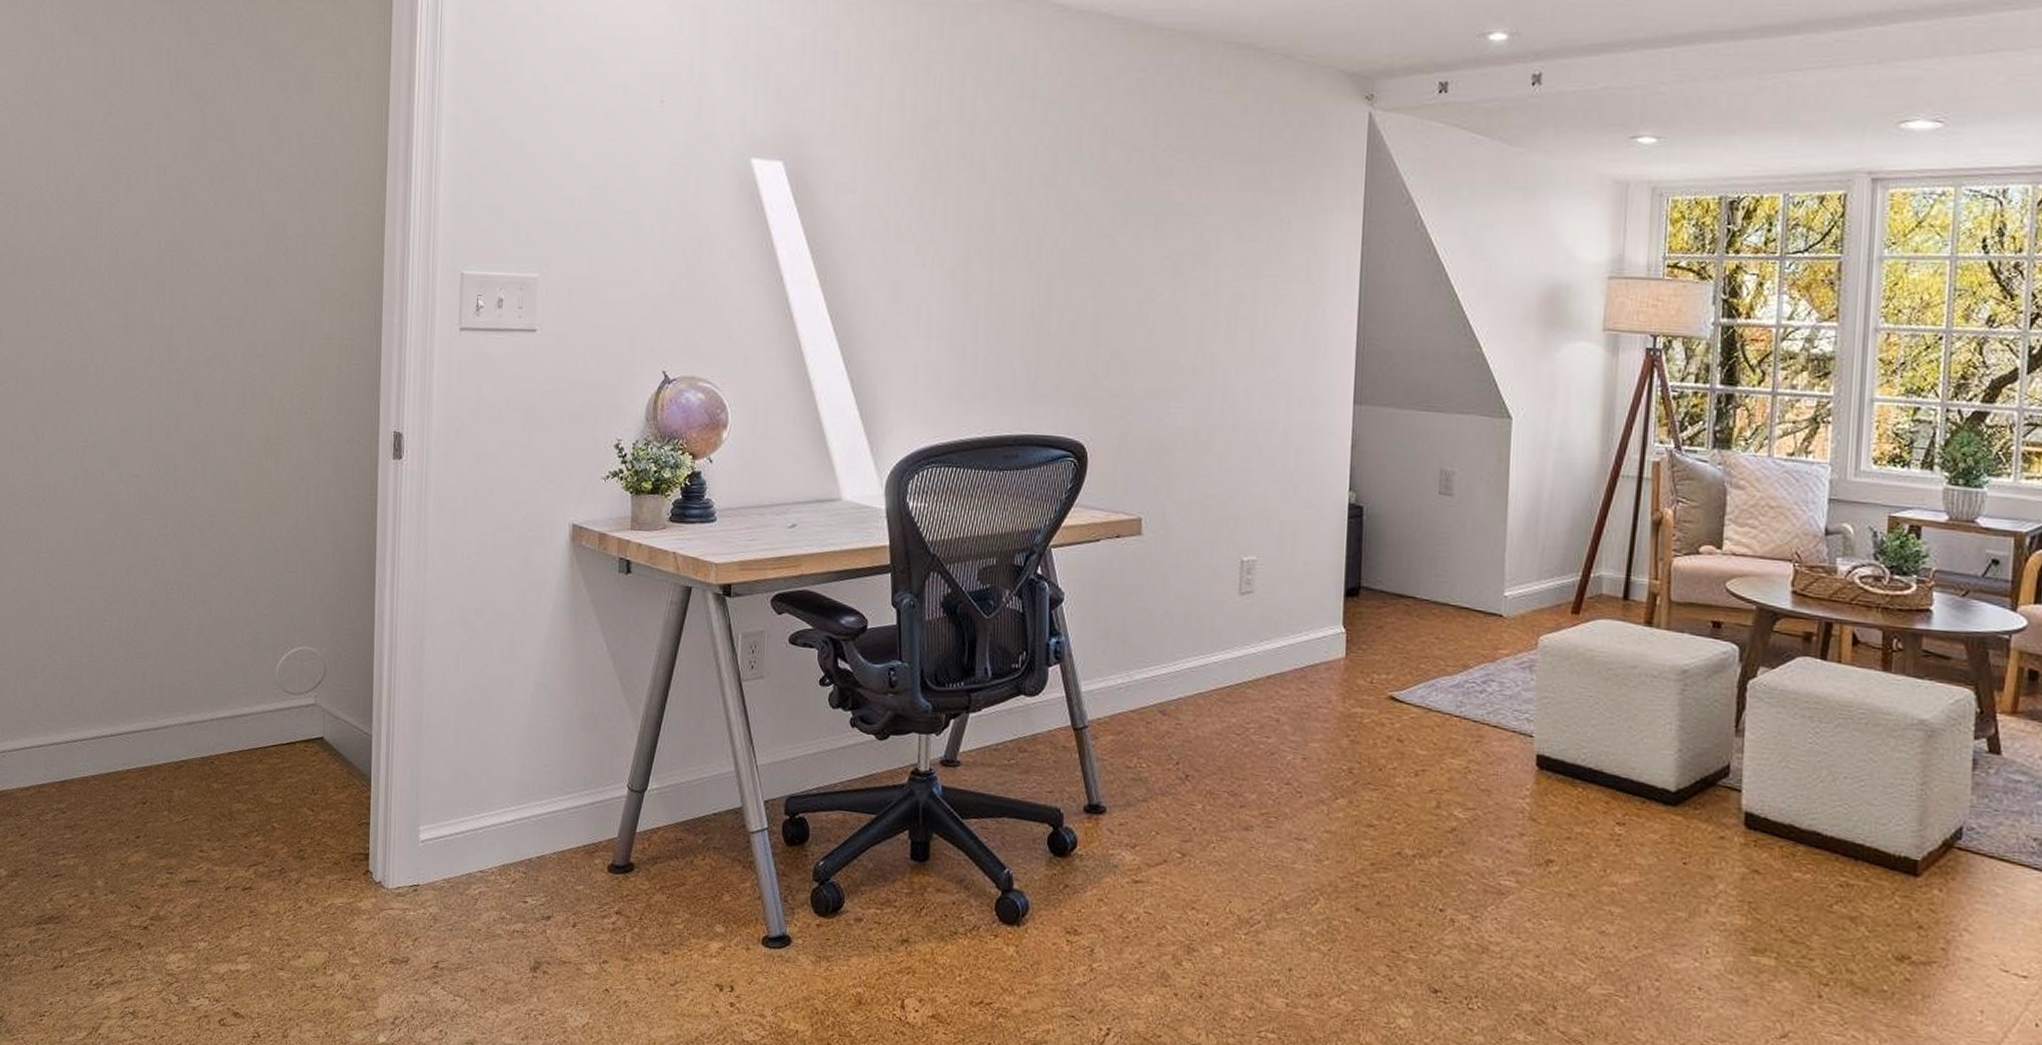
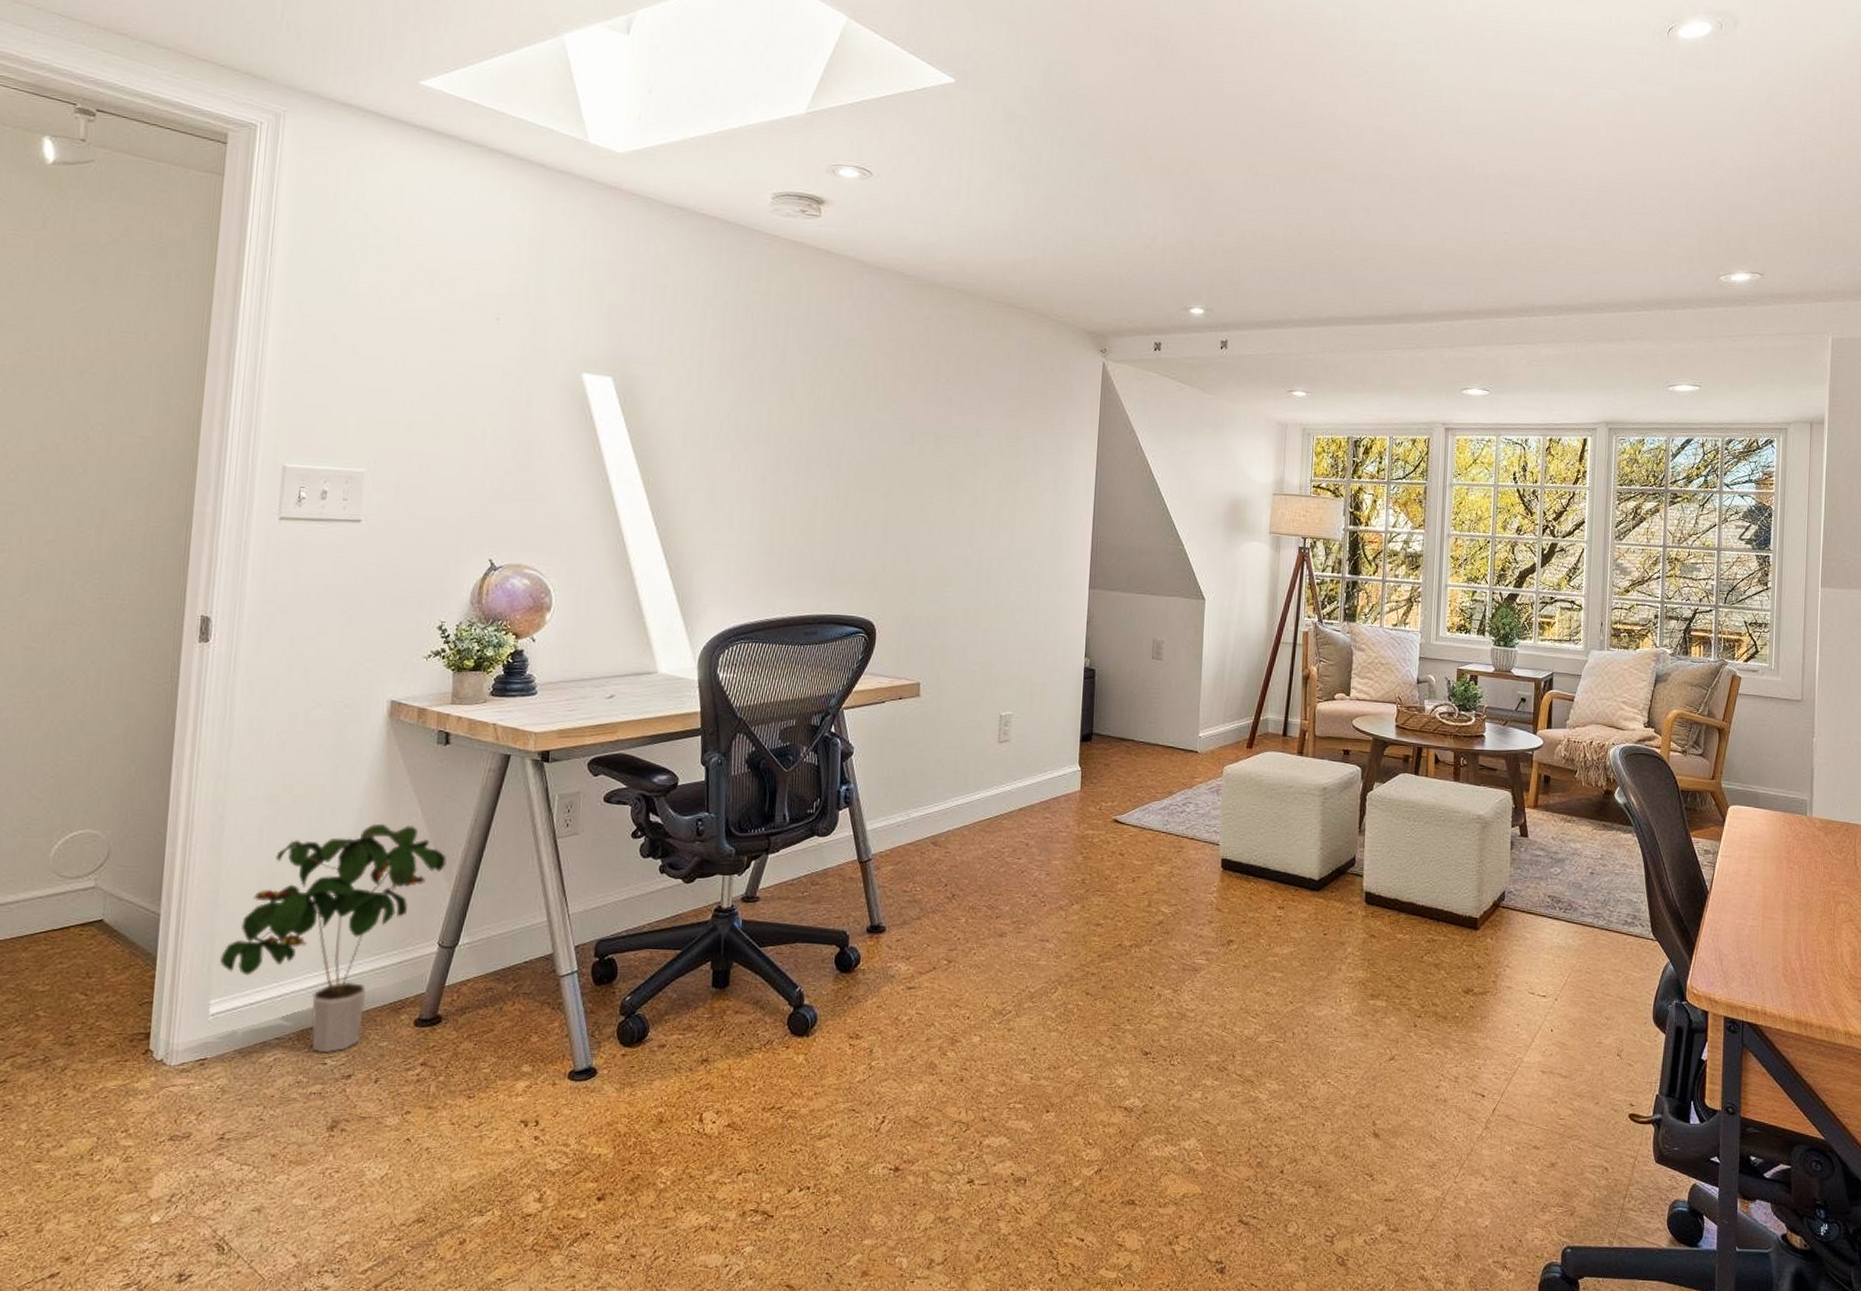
potted plant: none [426,655,633,892] -> present [219,823,447,1054]

